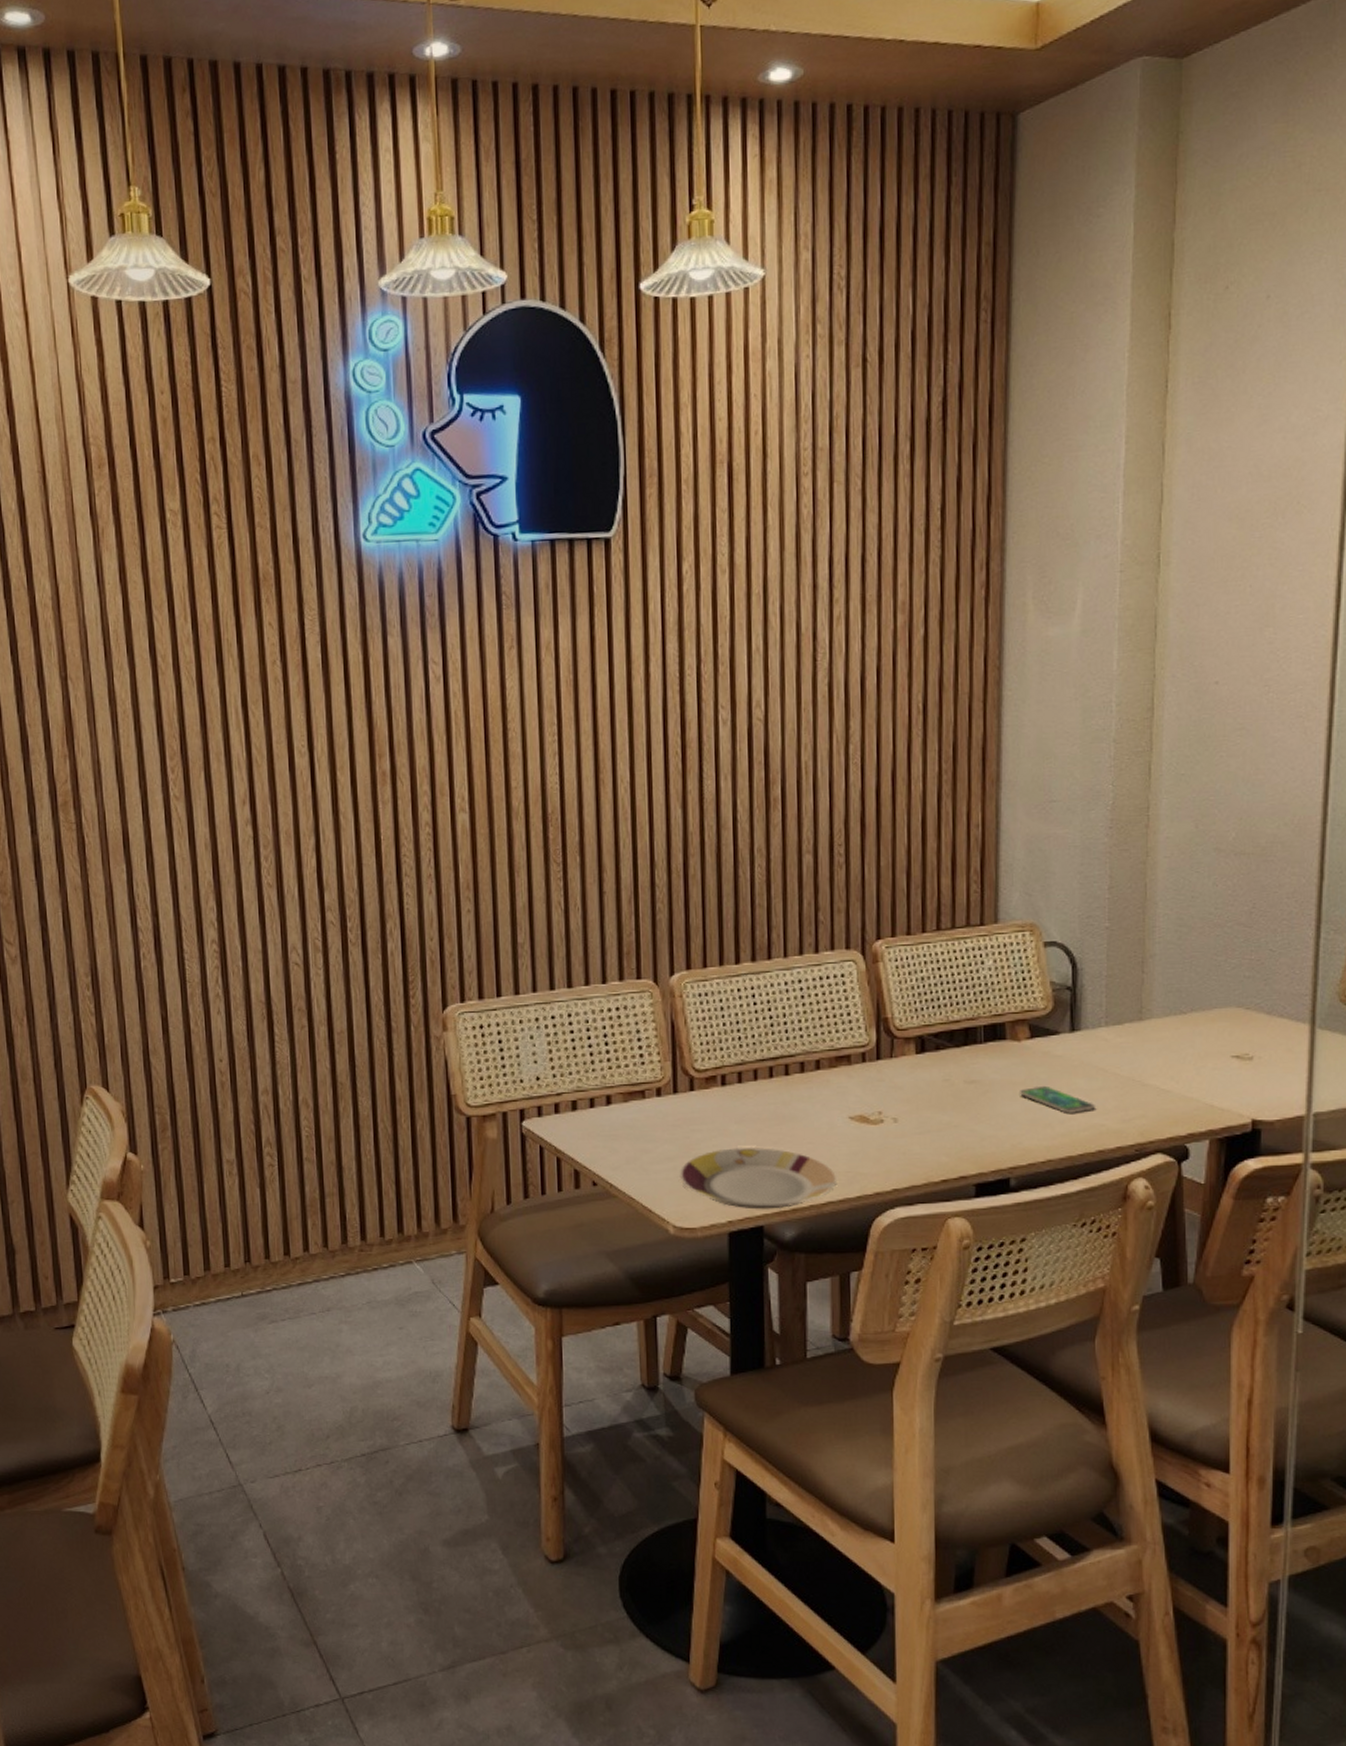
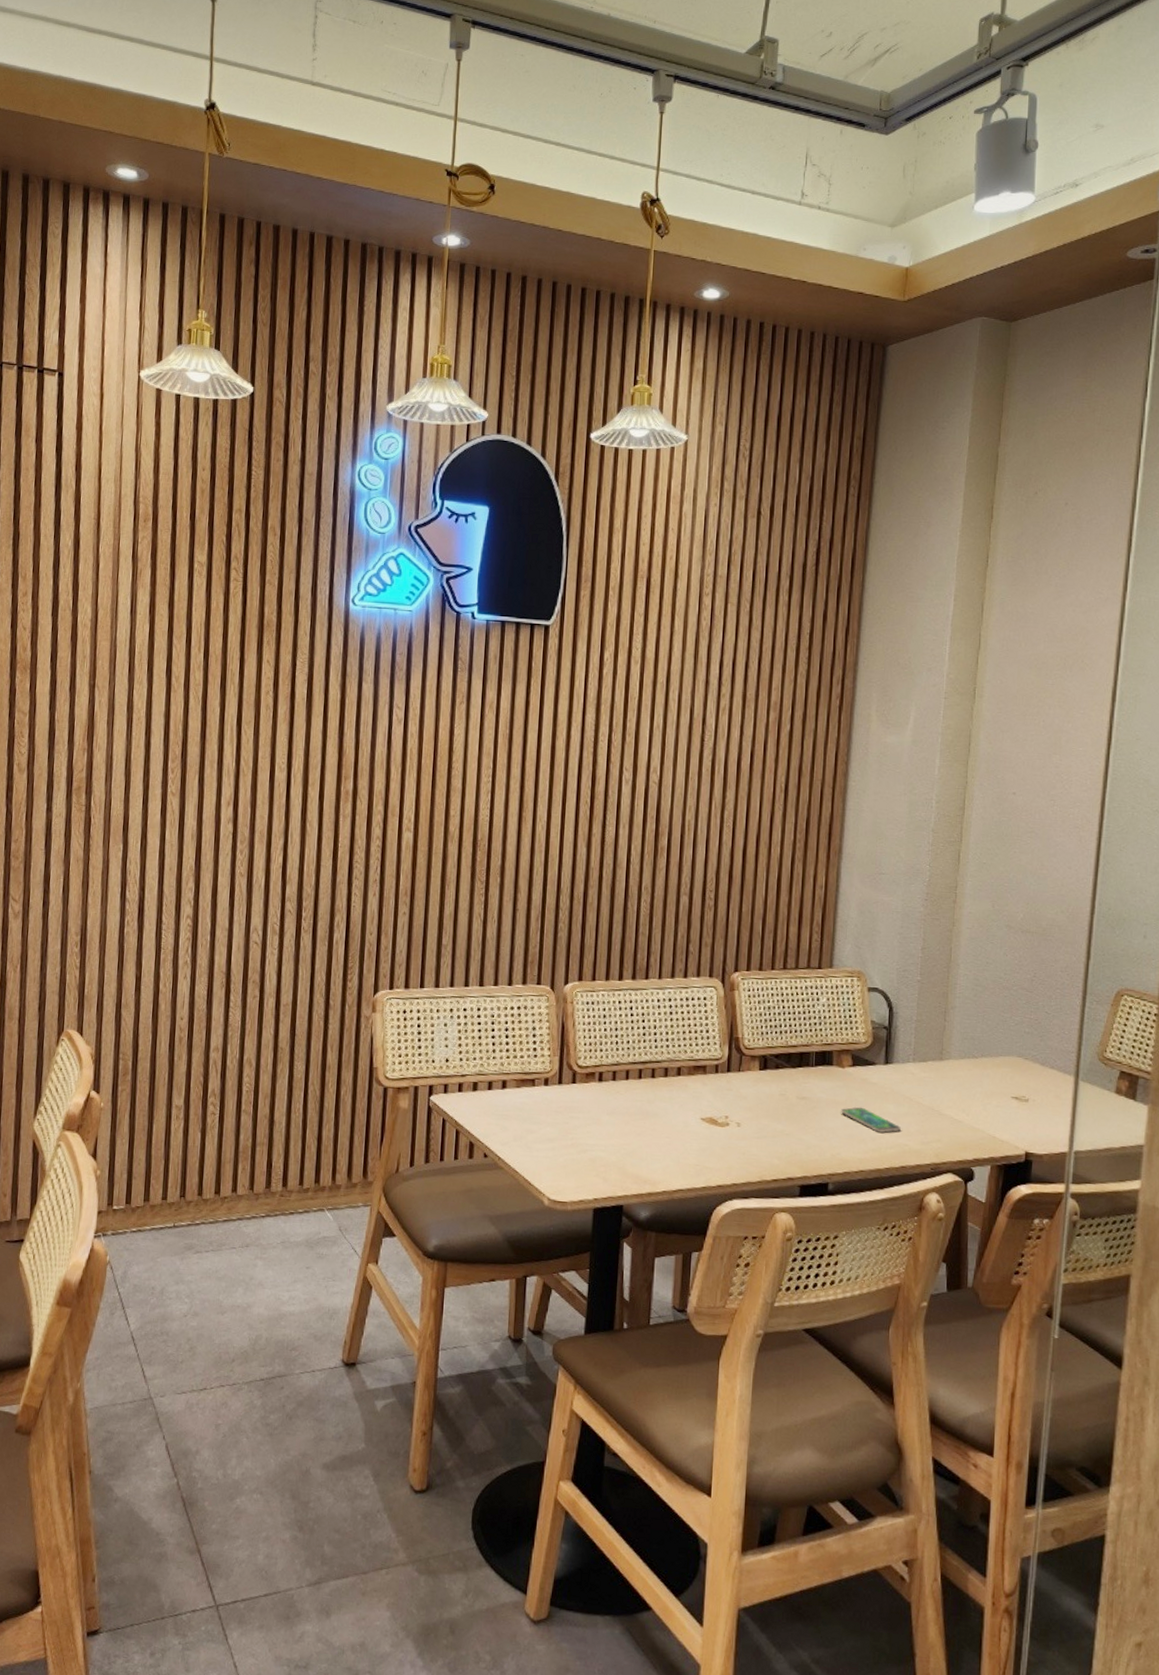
plate: present [679,1146,836,1210] -> none [557,1135,686,1192]

